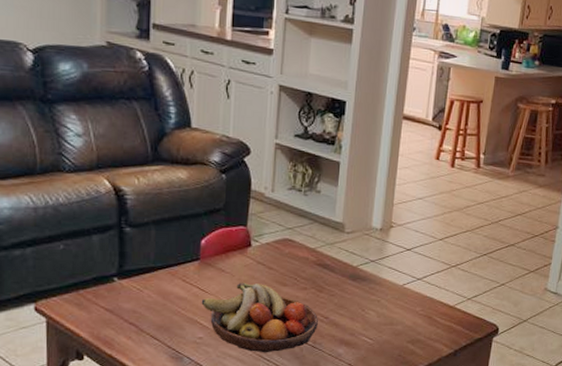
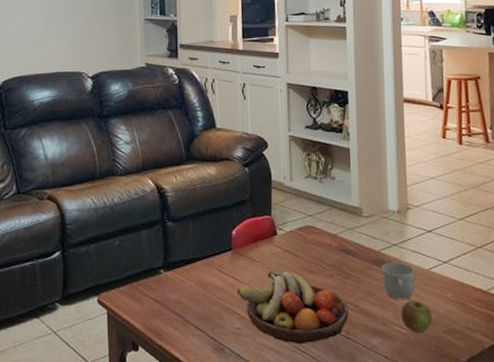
mug: none [355,277,389,313] -> present [381,262,416,300]
apple: none [369,313,399,343] -> present [401,300,433,334]

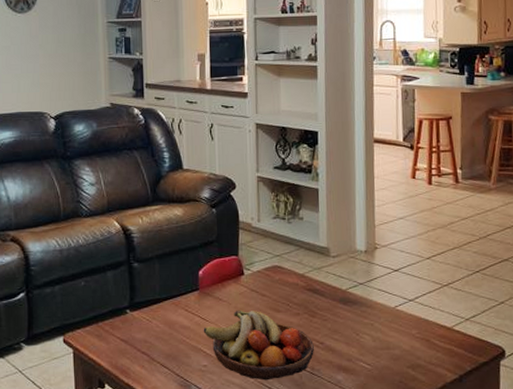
mug: present [381,262,416,300] -> none [347,300,381,337]
apple: present [401,300,433,334] -> none [366,337,397,369]

